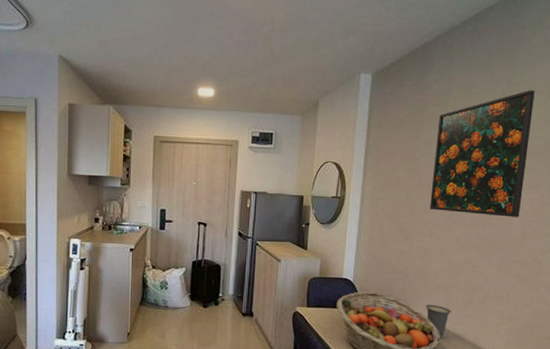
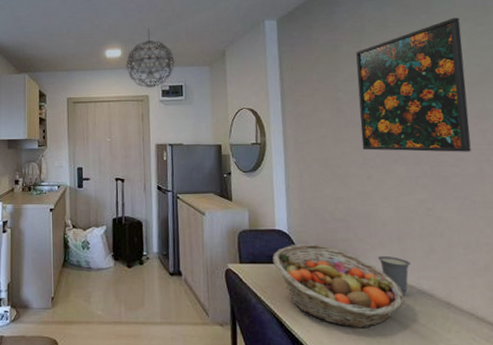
pendant light: none [218,69,268,133] -> present [126,29,175,89]

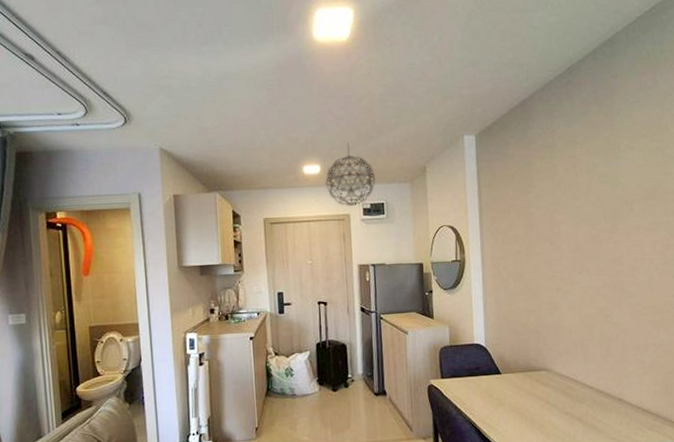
fruit basket: present [273,244,405,328] -> none [471,355,585,430]
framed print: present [356,17,471,152] -> none [548,134,644,264]
cup: present [377,255,411,296] -> none [563,361,591,396]

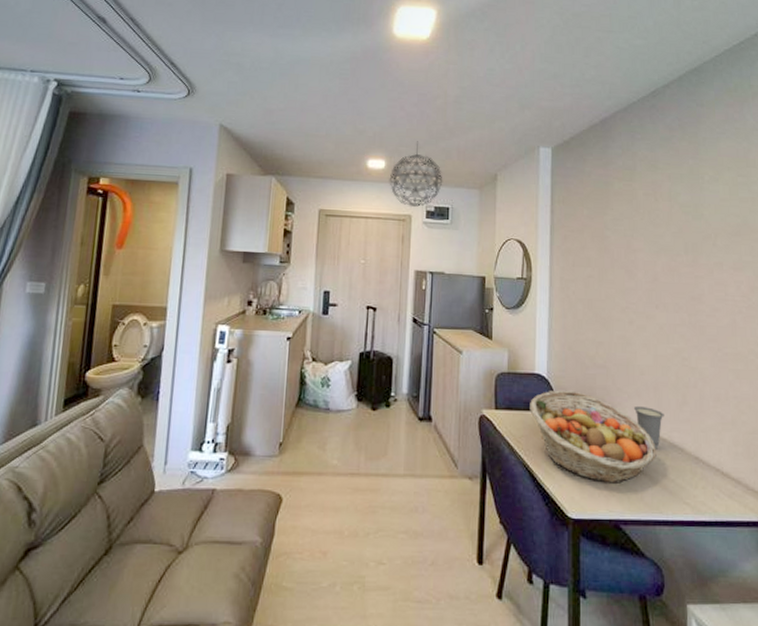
fruit basket: none [471,355,585,430] -> present [530,390,657,484]
cup: none [563,361,591,396] -> present [633,405,664,449]

